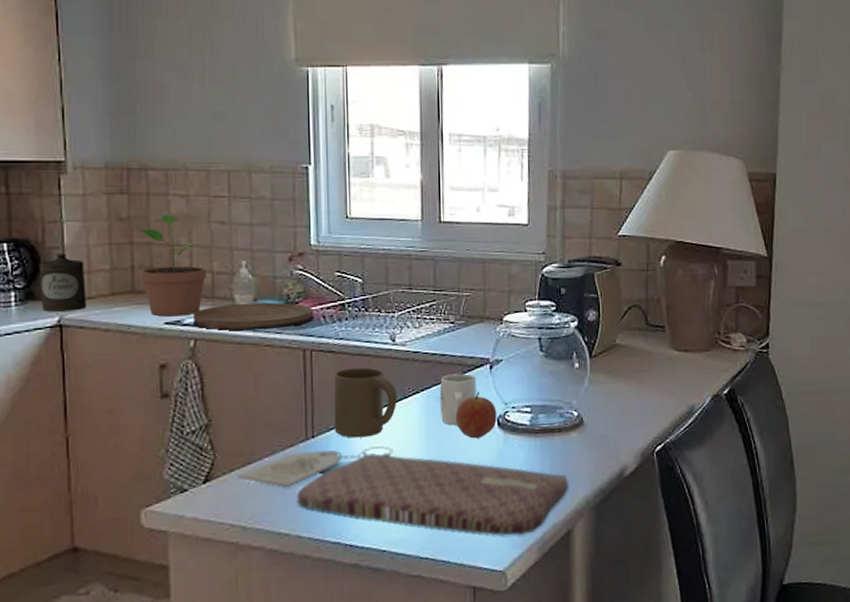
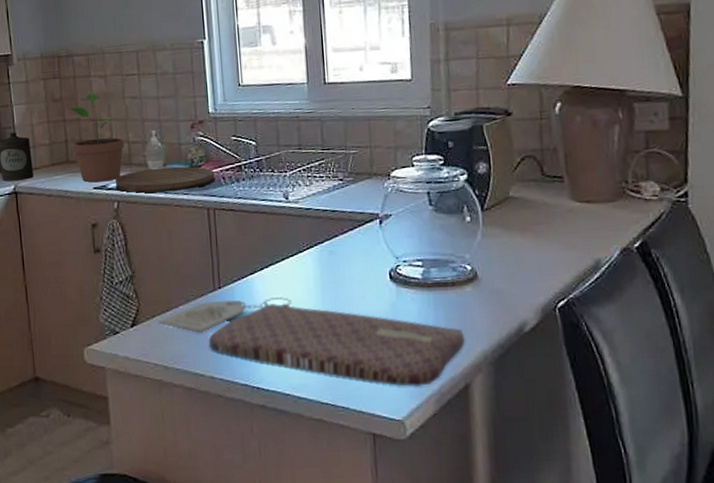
cup: present [334,367,398,438] -> none [235,224,293,290]
mug: present [439,373,478,425] -> none [332,228,369,278]
fruit: present [455,391,497,439] -> none [348,246,389,292]

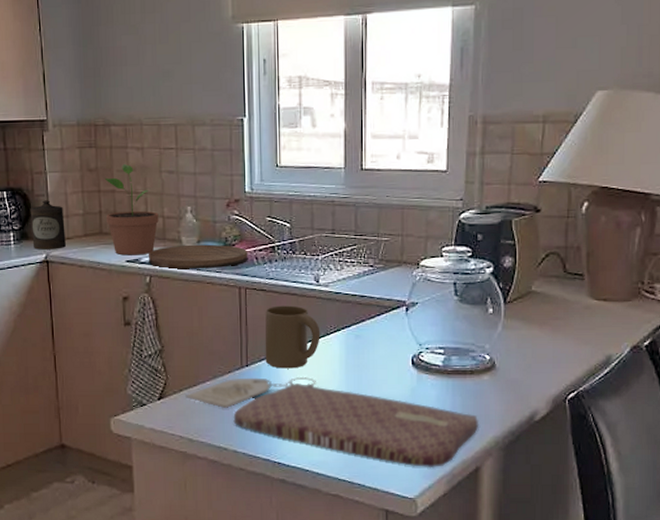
cup: none [235,224,293,290] -> present [265,305,321,369]

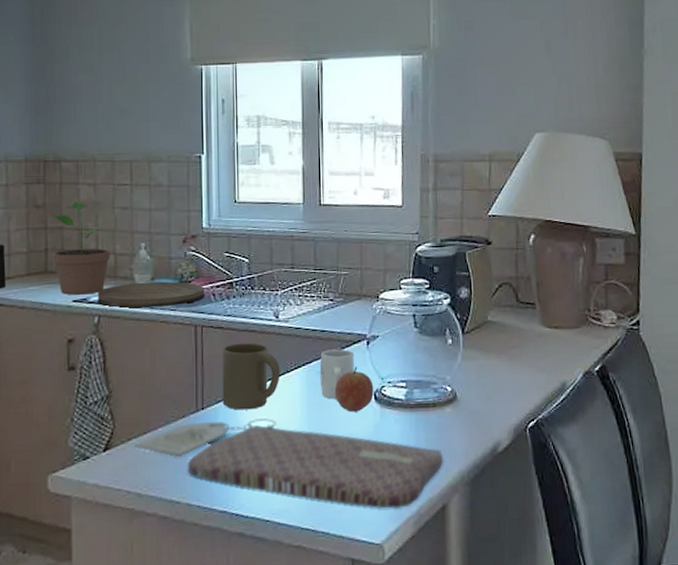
mug: none [358,314,394,362] -> present [319,349,355,399]
fruit: none [372,332,412,376] -> present [334,366,374,413]

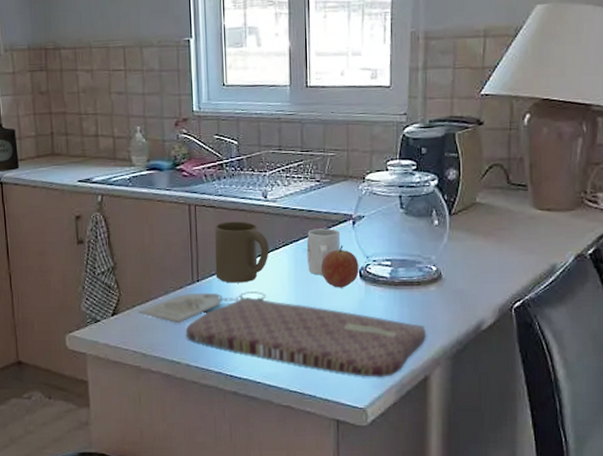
potted plant: present [53,200,110,295] -> none [56,86,109,176]
cutting board: present [98,281,205,309] -> none [100,163,197,188]

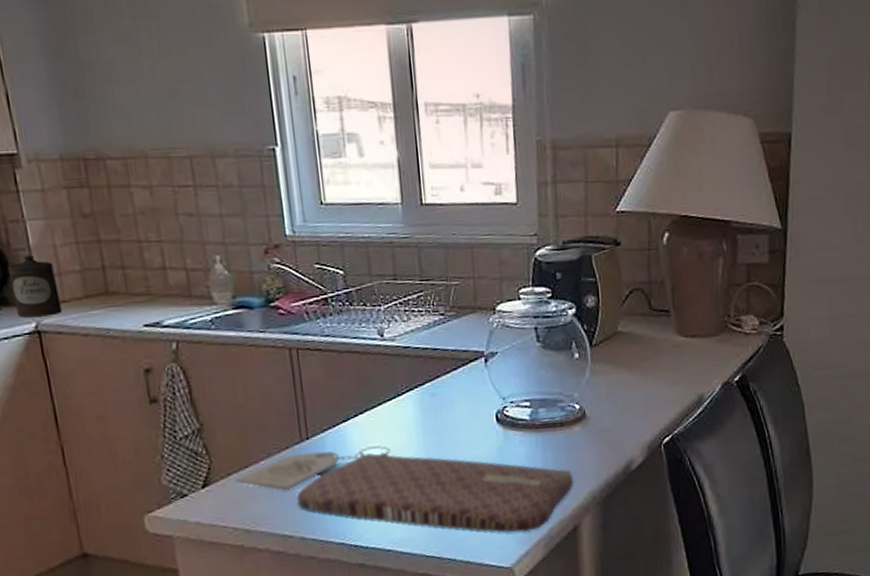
cup: present [215,221,270,283] -> none [323,365,391,439]
mug: present [306,228,341,275] -> none [433,368,474,423]
fruit: present [320,245,359,288] -> none [451,386,496,436]

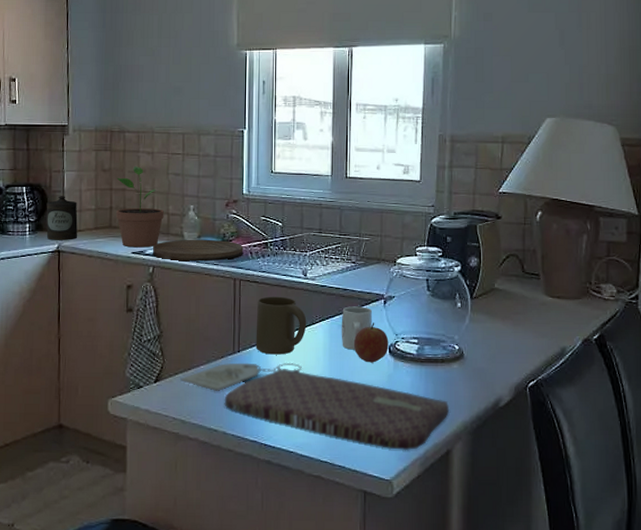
potted plant: none [105,207,181,319] -> present [116,166,164,248]
cutting board: none [172,299,297,332] -> present [153,239,244,262]
cup: none [323,365,391,439] -> present [255,296,307,355]
mug: none [433,368,474,423] -> present [341,306,373,350]
fruit: none [451,386,496,436] -> present [353,322,389,363]

